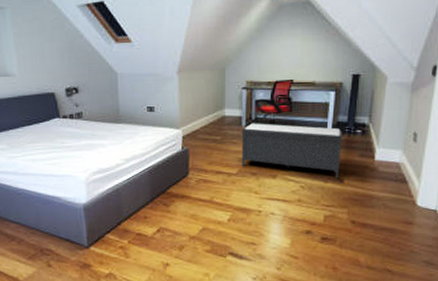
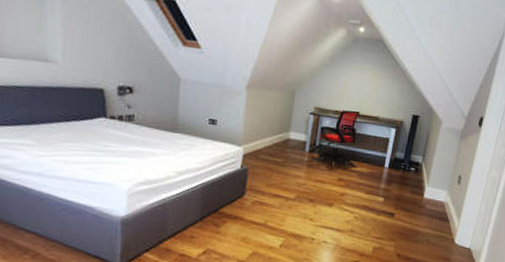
bench: present [241,123,343,179] -> none [300,149,399,212]

